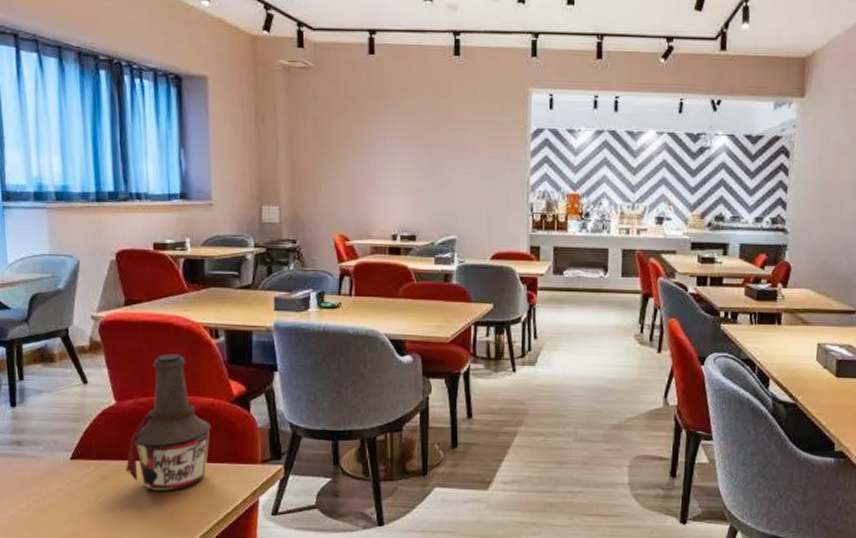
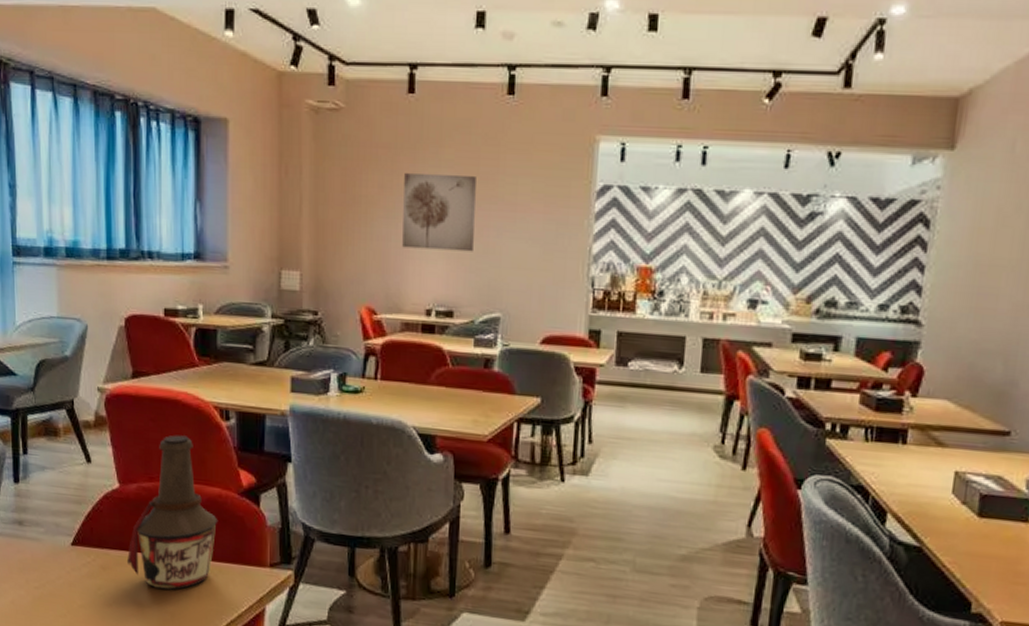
wall art: none [369,121,431,186] -> present [402,173,476,252]

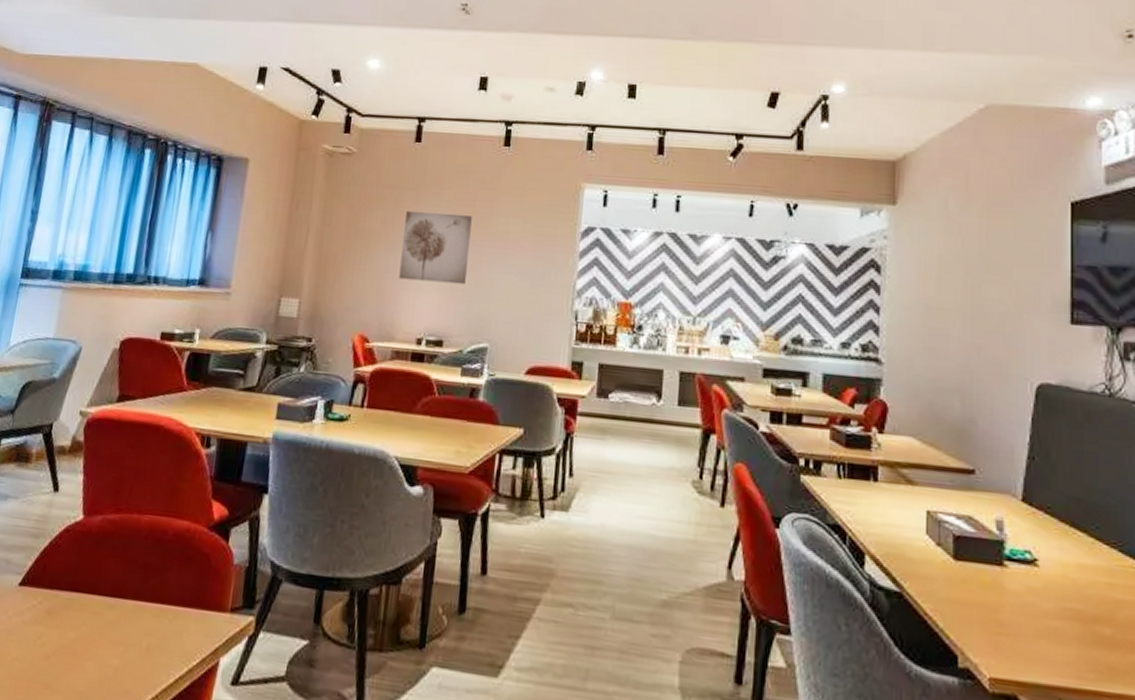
bottle: present [126,435,218,590] -> none [75,462,183,640]

